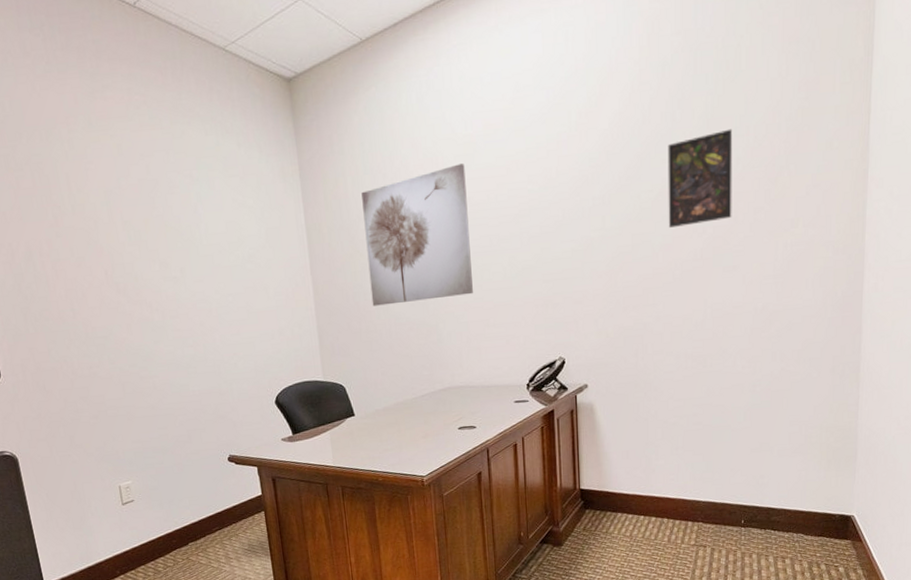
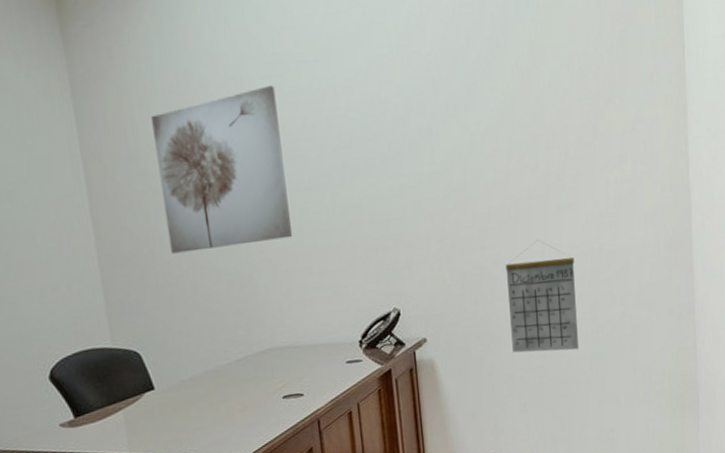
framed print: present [667,128,733,228] -> none [494,58,563,162]
calendar: none [667,299,736,402] -> present [505,240,579,353]

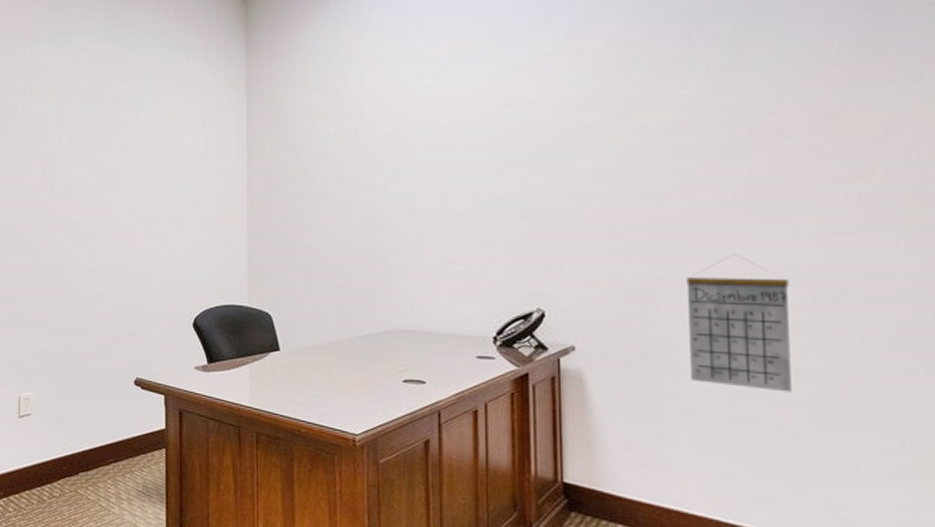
wall art: present [151,86,292,254] -> none [310,83,430,229]

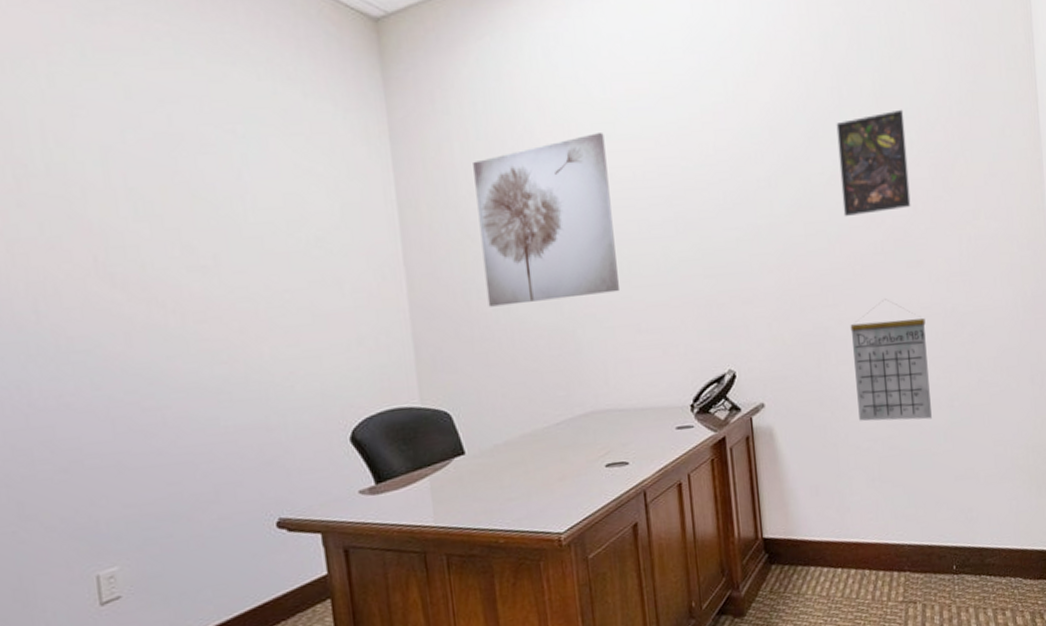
wall art: none [310,83,430,229] -> present [473,133,619,307]
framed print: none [683,53,776,164] -> present [836,109,911,216]

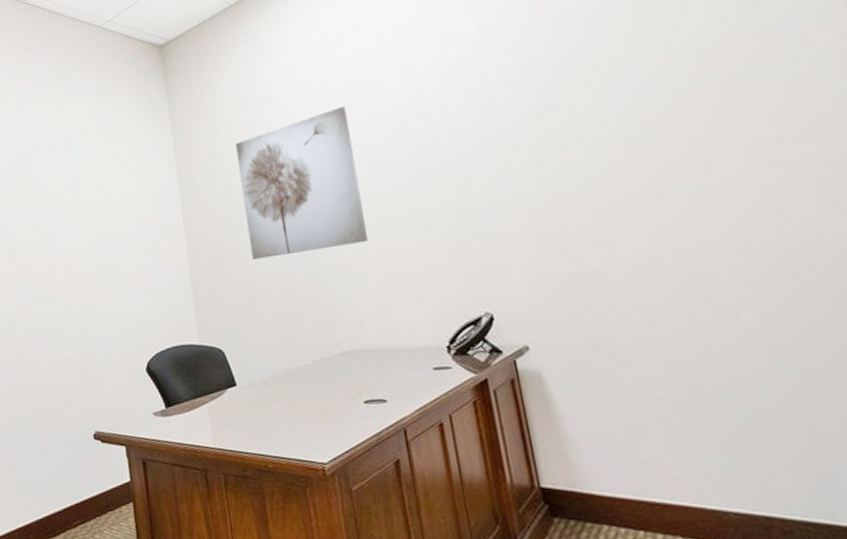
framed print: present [836,109,911,216] -> none [584,43,688,155]
calendar: present [850,299,932,421] -> none [624,236,748,368]

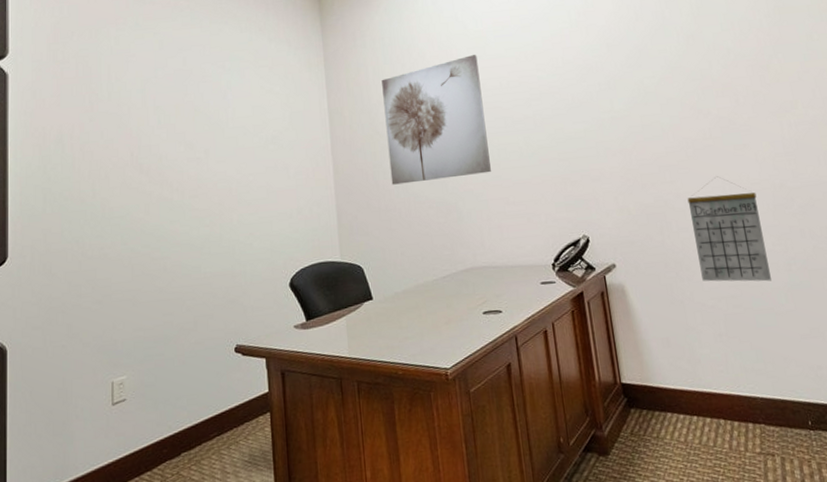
calendar: none [624,236,748,368] -> present [687,176,772,282]

